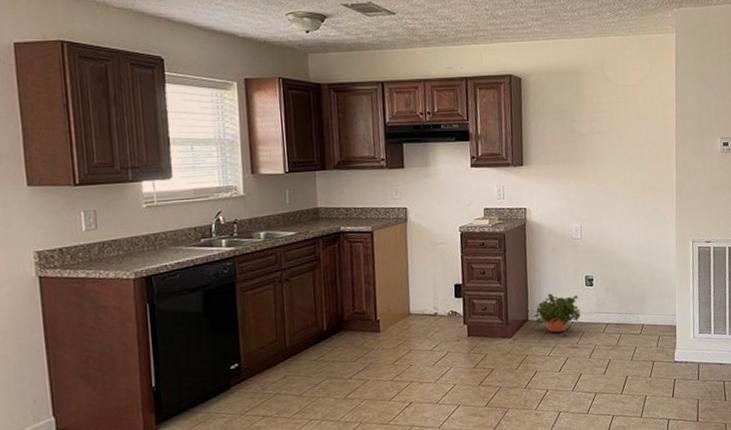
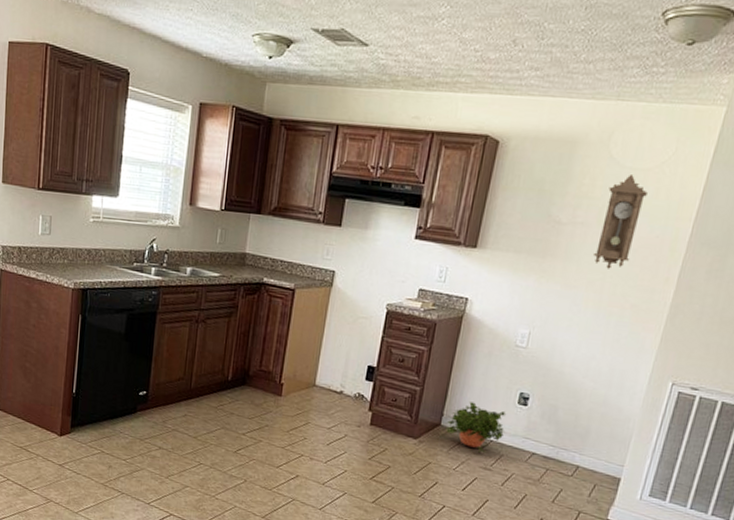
pendulum clock: none [611,90,640,164] -> present [592,175,648,269]

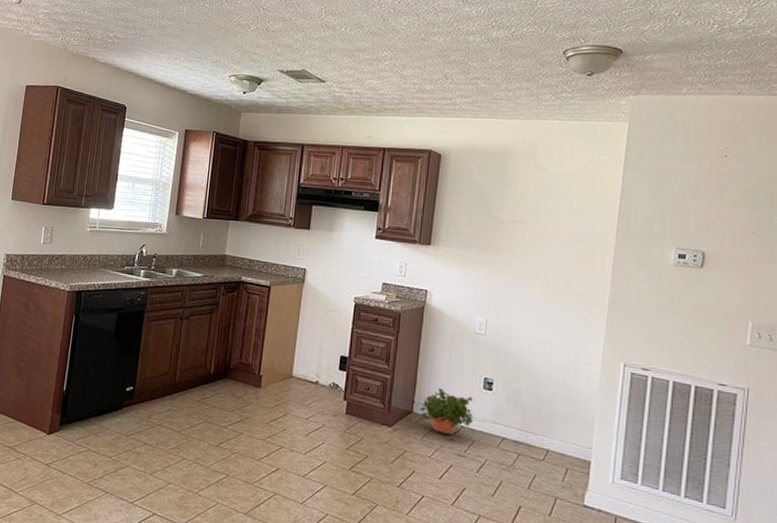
pendulum clock: present [592,175,648,269] -> none [534,179,574,261]

